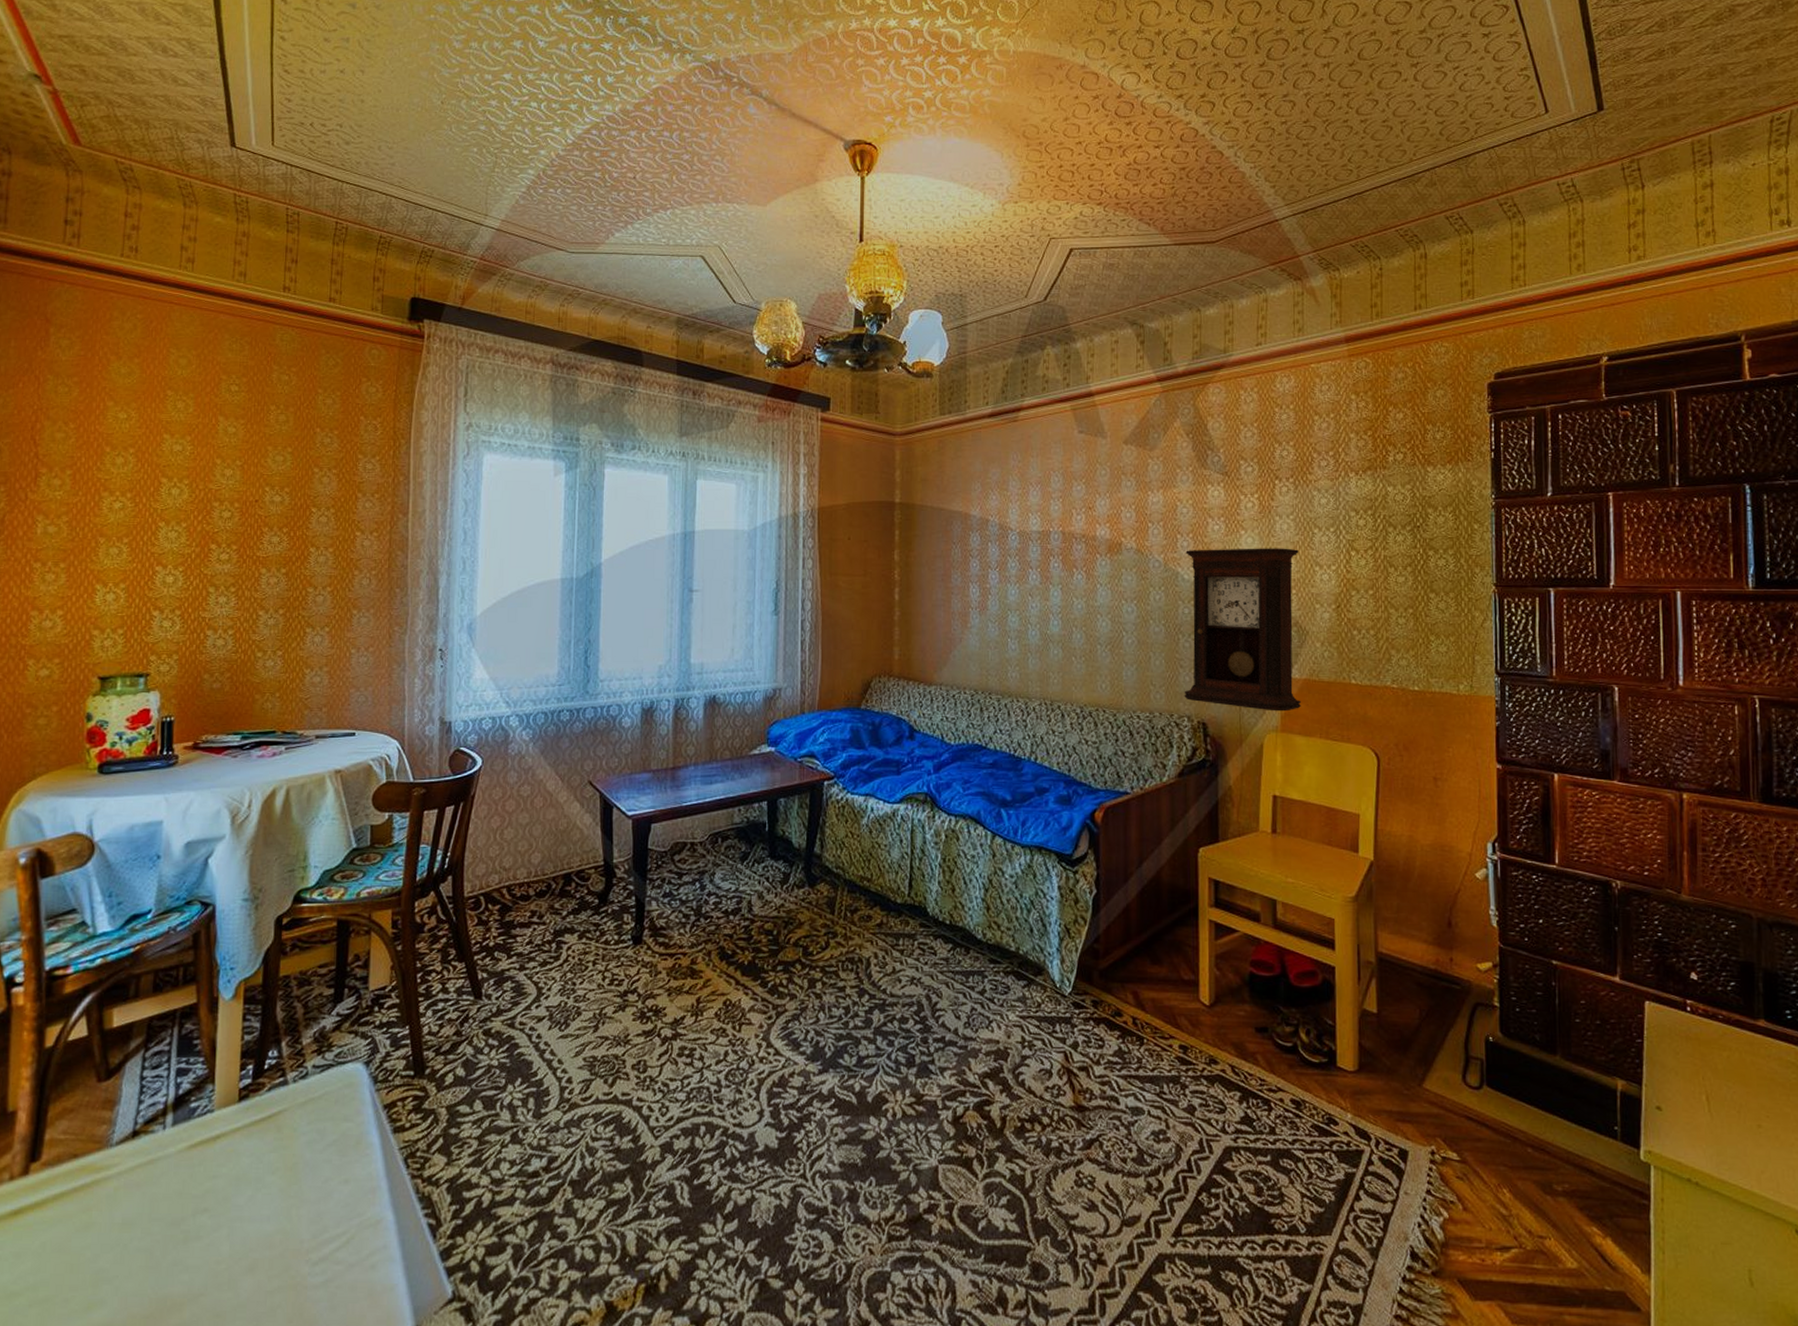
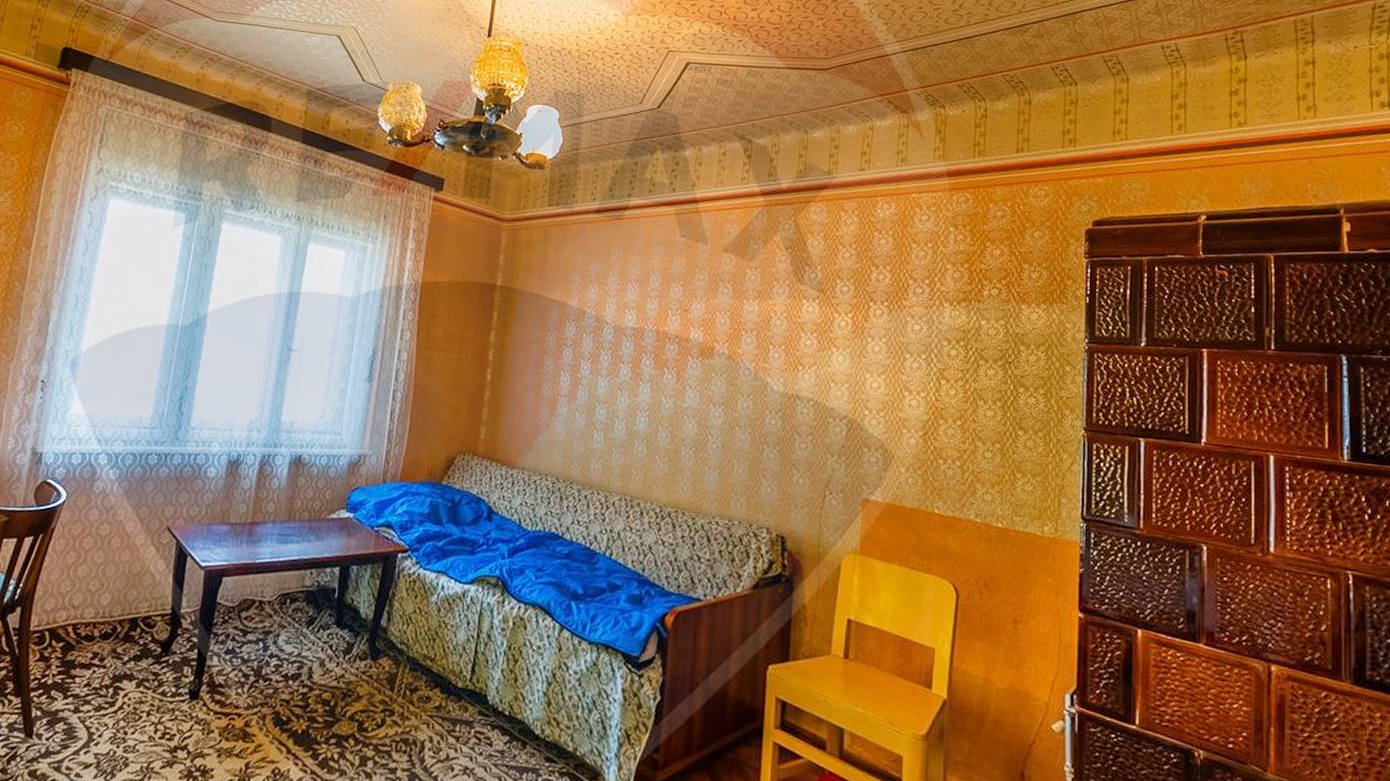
pendulum clock: present [1184,548,1301,712] -> none [764,361,889,534]

